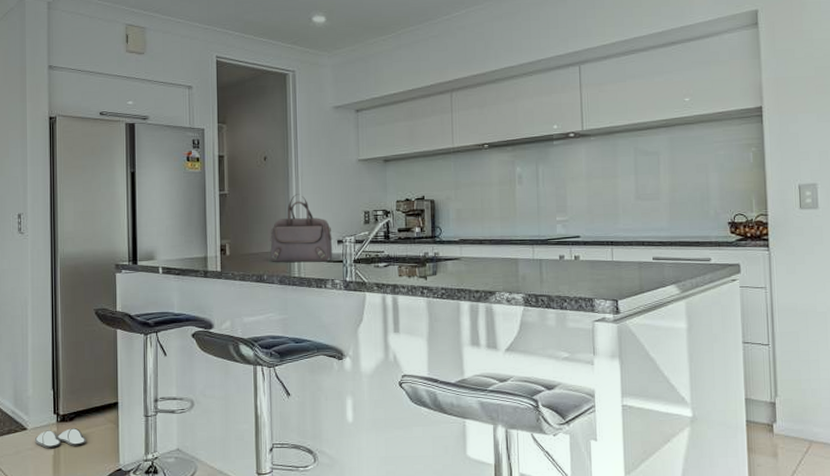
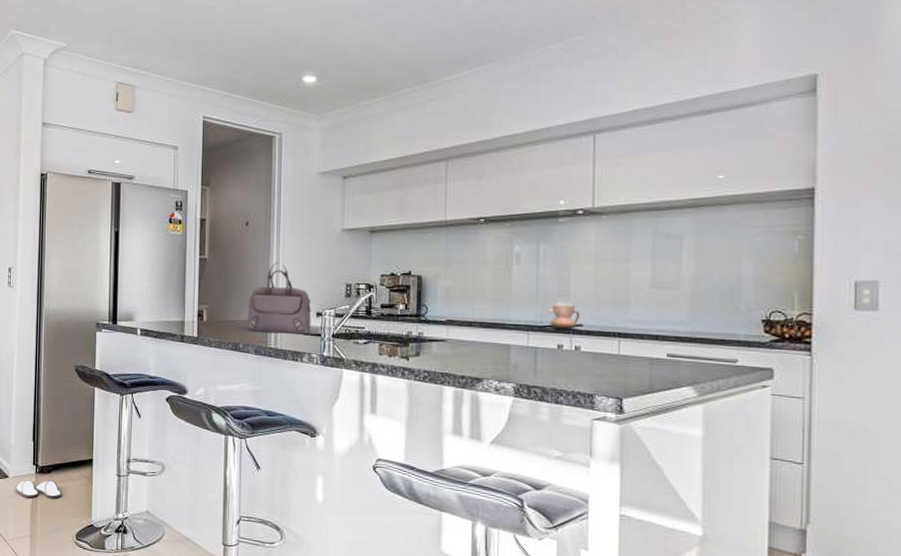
ceramic jug: none [550,218,577,242] -> present [548,304,580,330]

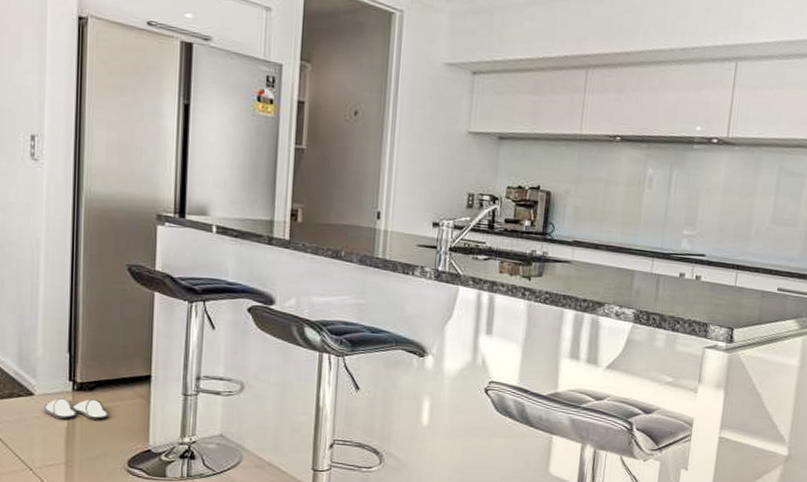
handbag: present [247,262,312,335] -> none [351,161,428,246]
ceramic jug: present [548,304,580,330] -> none [674,232,704,259]

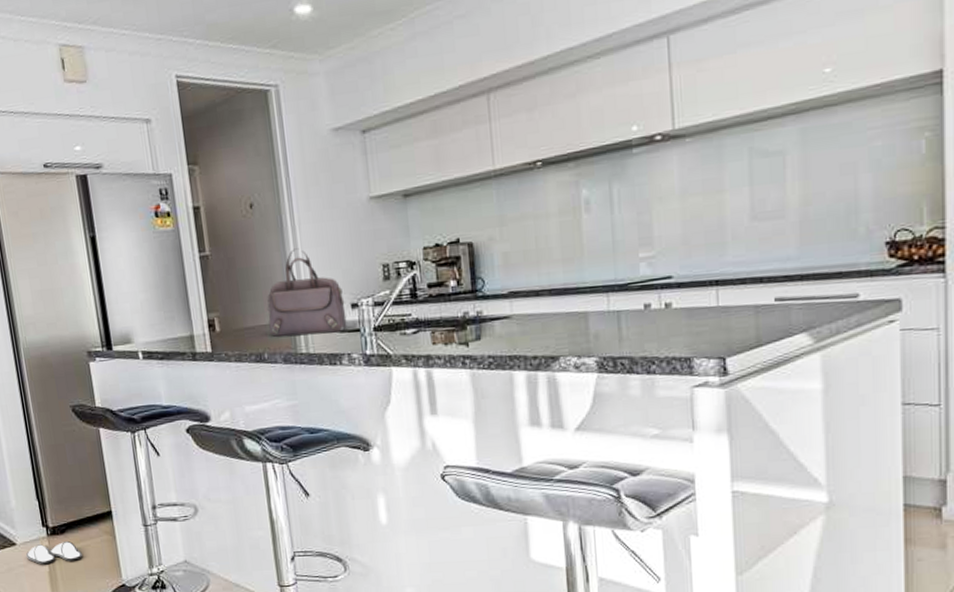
handbag: none [351,161,428,246] -> present [267,248,347,338]

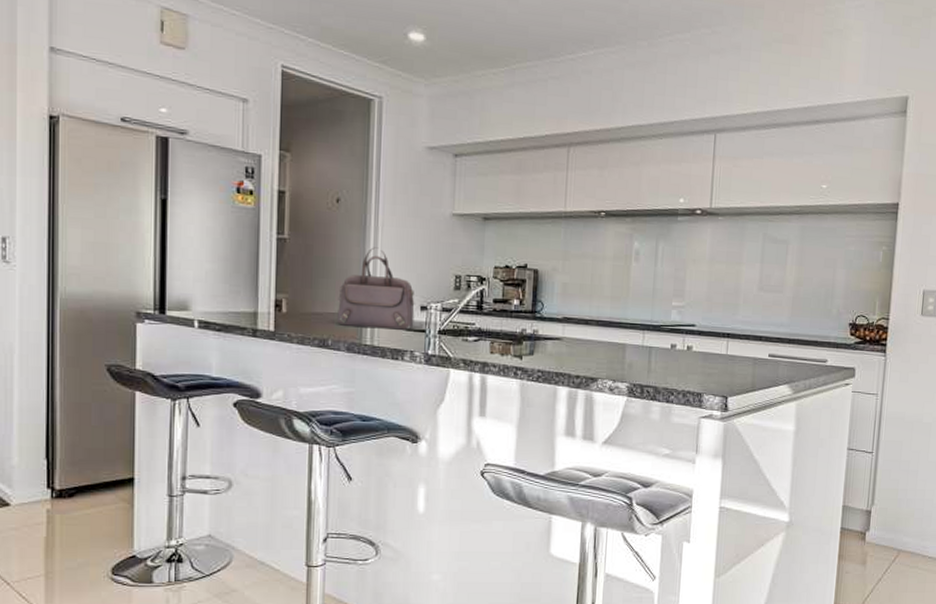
slippers: present [25,541,83,565] -> none [20,506,90,530]

